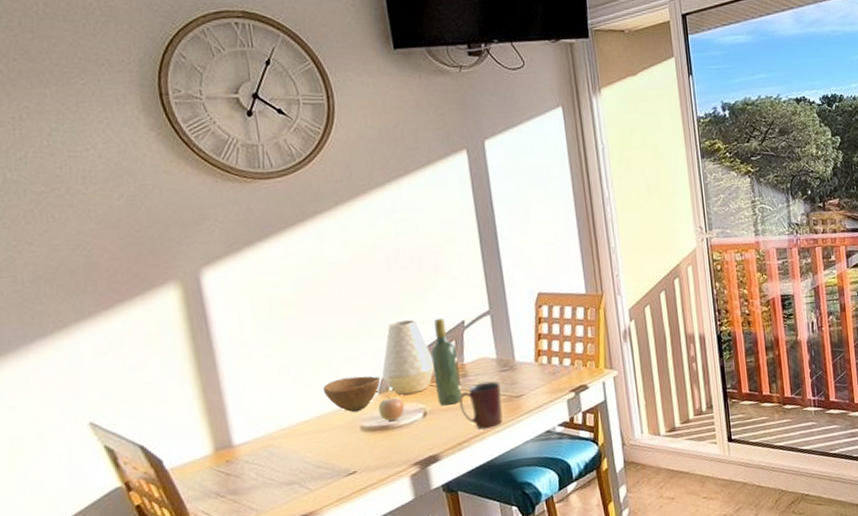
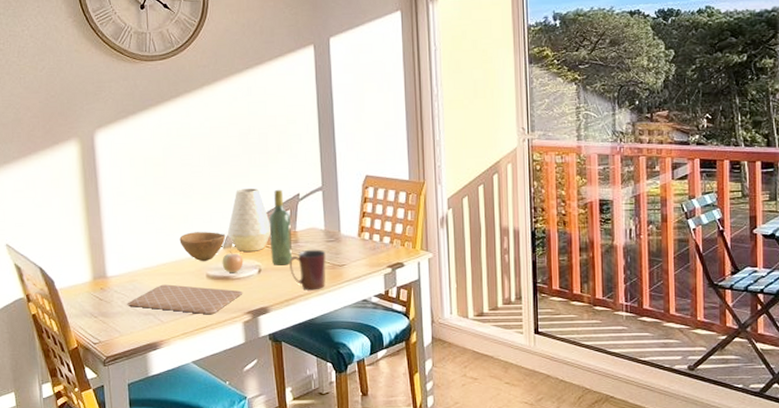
placemat: none [263,440,408,478] -> present [127,284,243,315]

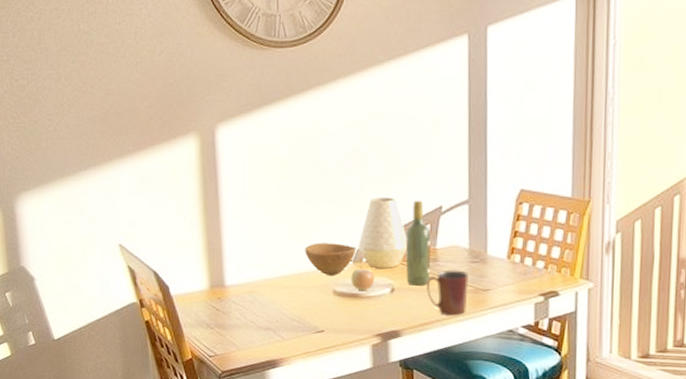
placemat: present [127,284,243,315] -> none [245,298,373,335]

